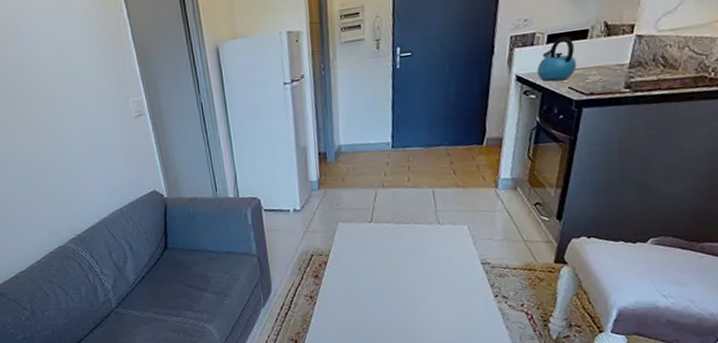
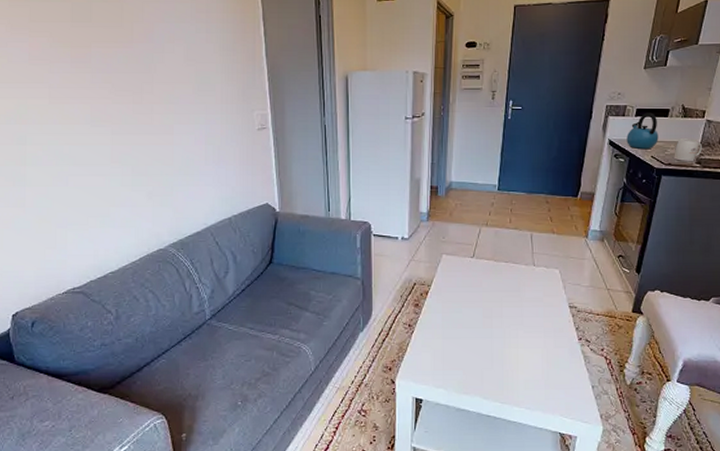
mug: none [596,60,633,89] -> present [674,139,703,162]

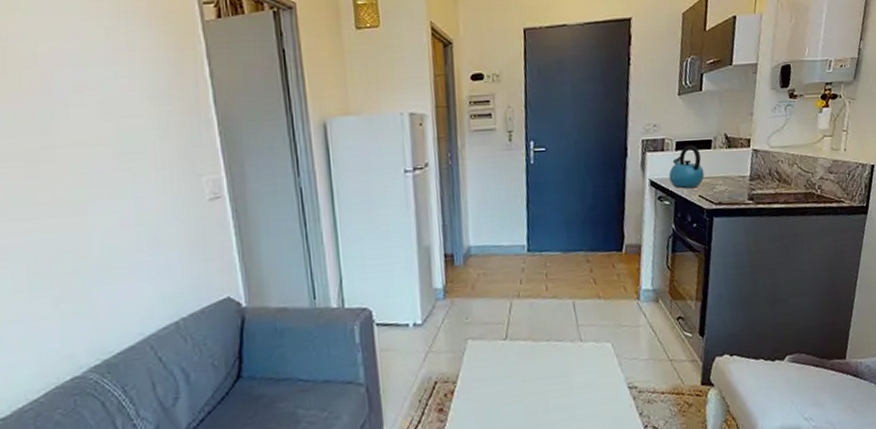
mug: present [674,139,703,162] -> none [723,172,753,199]

